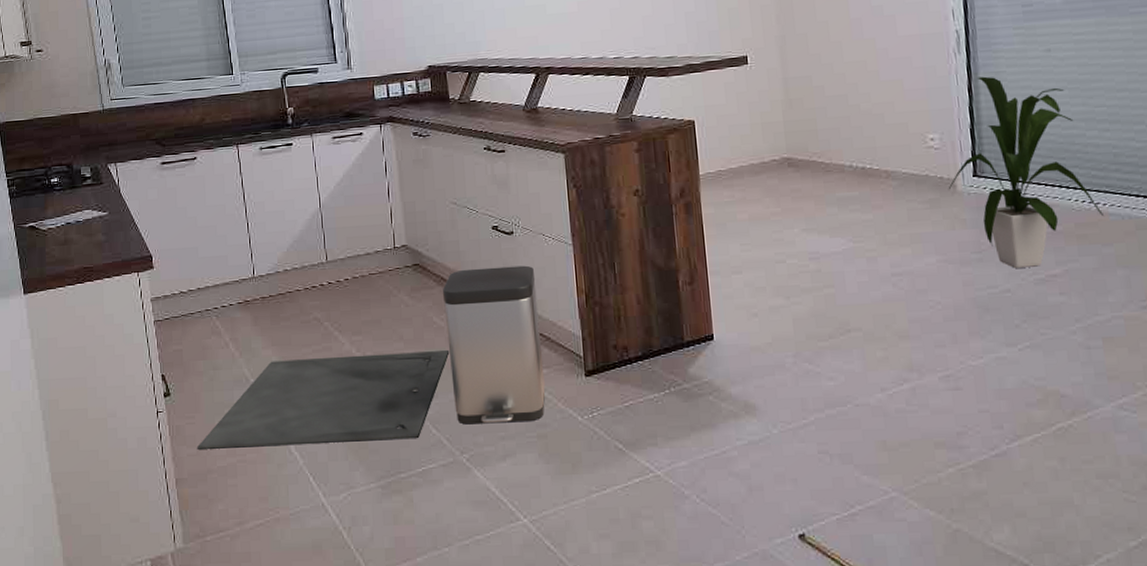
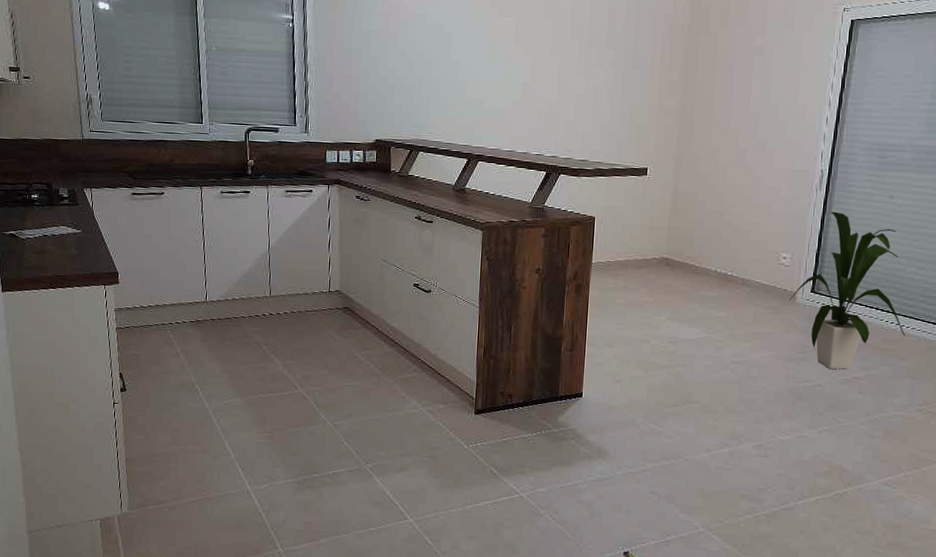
door mat: present [197,350,450,449] -> none [146,372,366,447]
pedal bin: present [442,265,546,425] -> none [365,316,445,445]

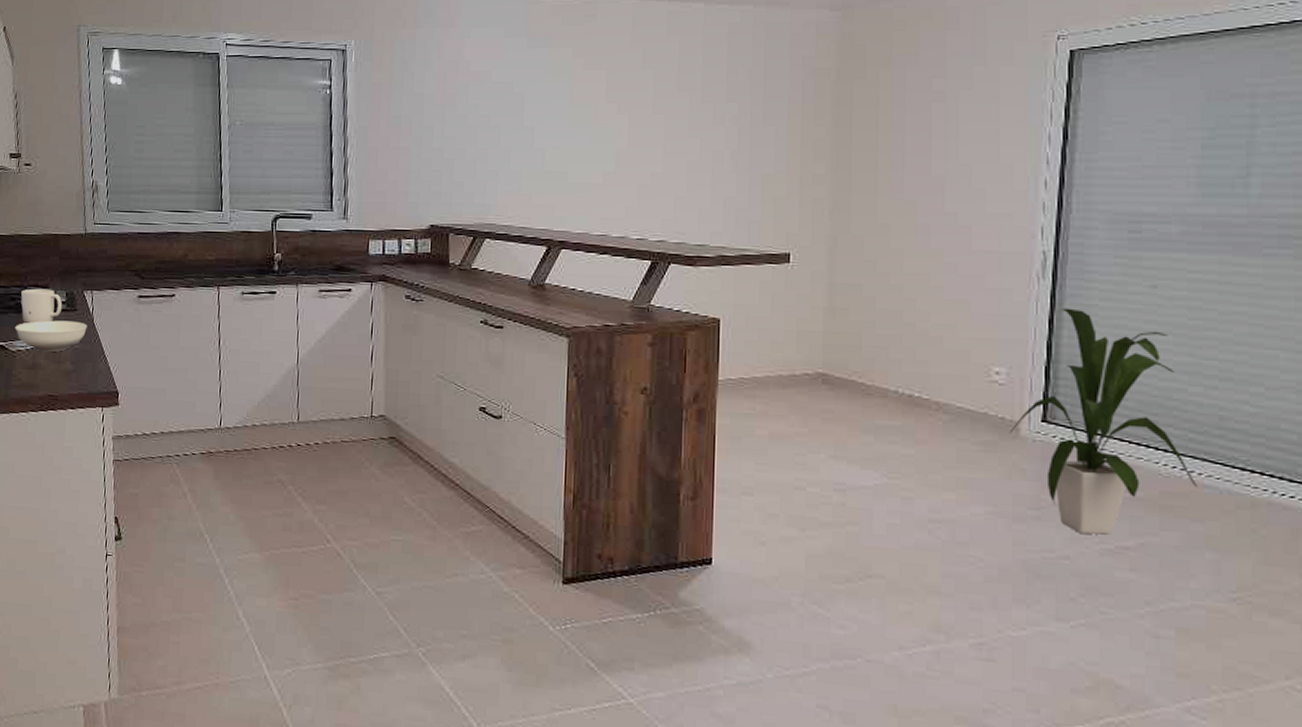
bowl: none [23,213,88,240] -> present [15,320,87,353]
mug: none [27,186,65,215] -> present [21,288,63,323]

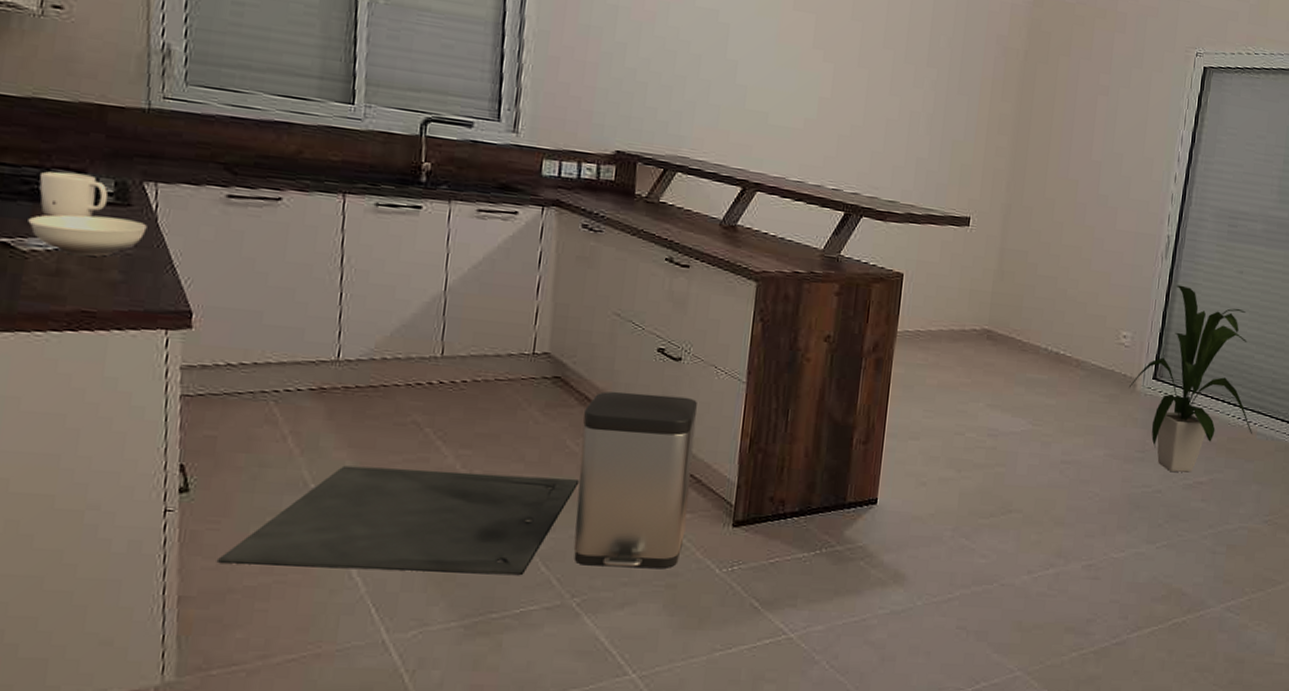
door mat: none [143,519,418,622] -> present [218,465,580,575]
pedal bin: none [416,450,521,624] -> present [573,391,698,569]

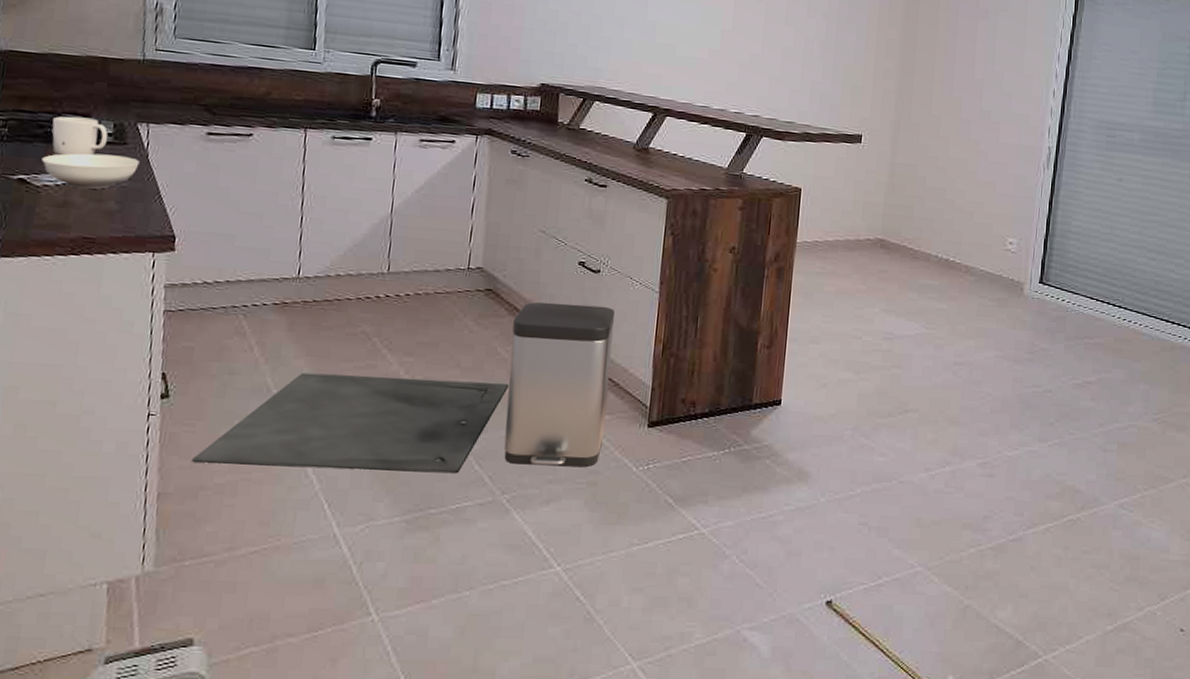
house plant: present [1128,285,1252,473] -> none [1016,193,1138,373]

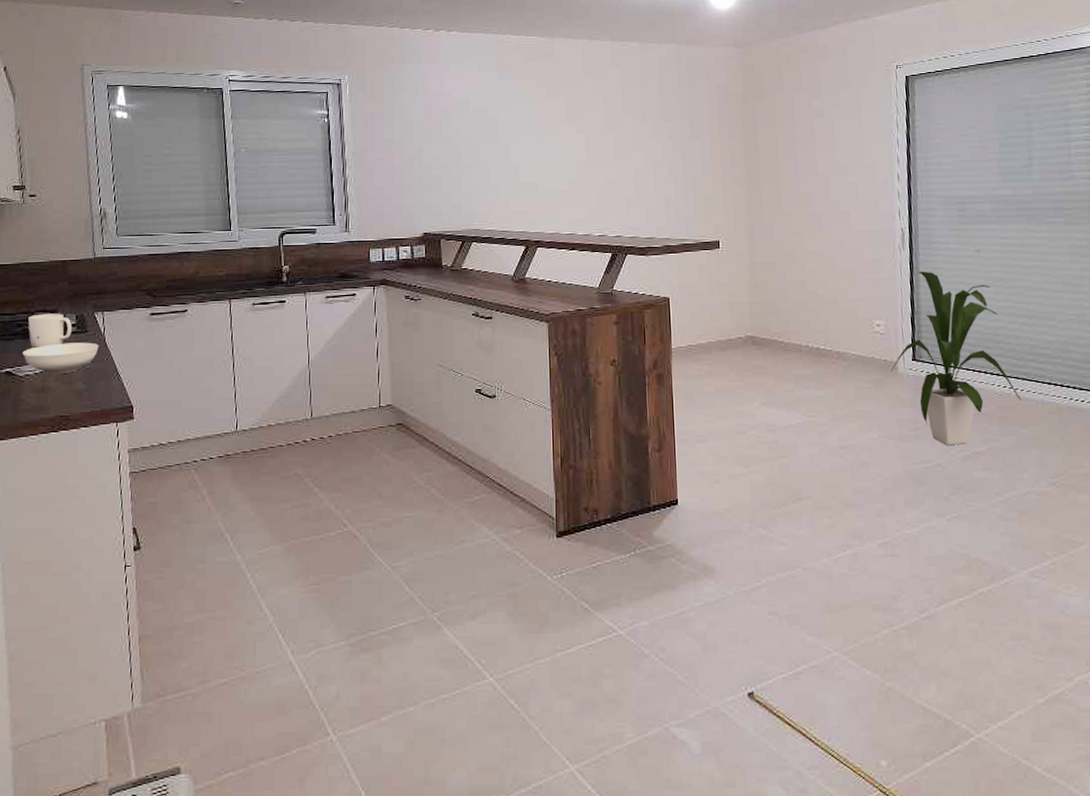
door mat: present [192,372,509,473] -> none [165,509,427,605]
pedal bin: present [504,302,615,468] -> none [423,428,518,583]
house plant: none [1016,193,1138,373] -> present [890,271,1021,446]

